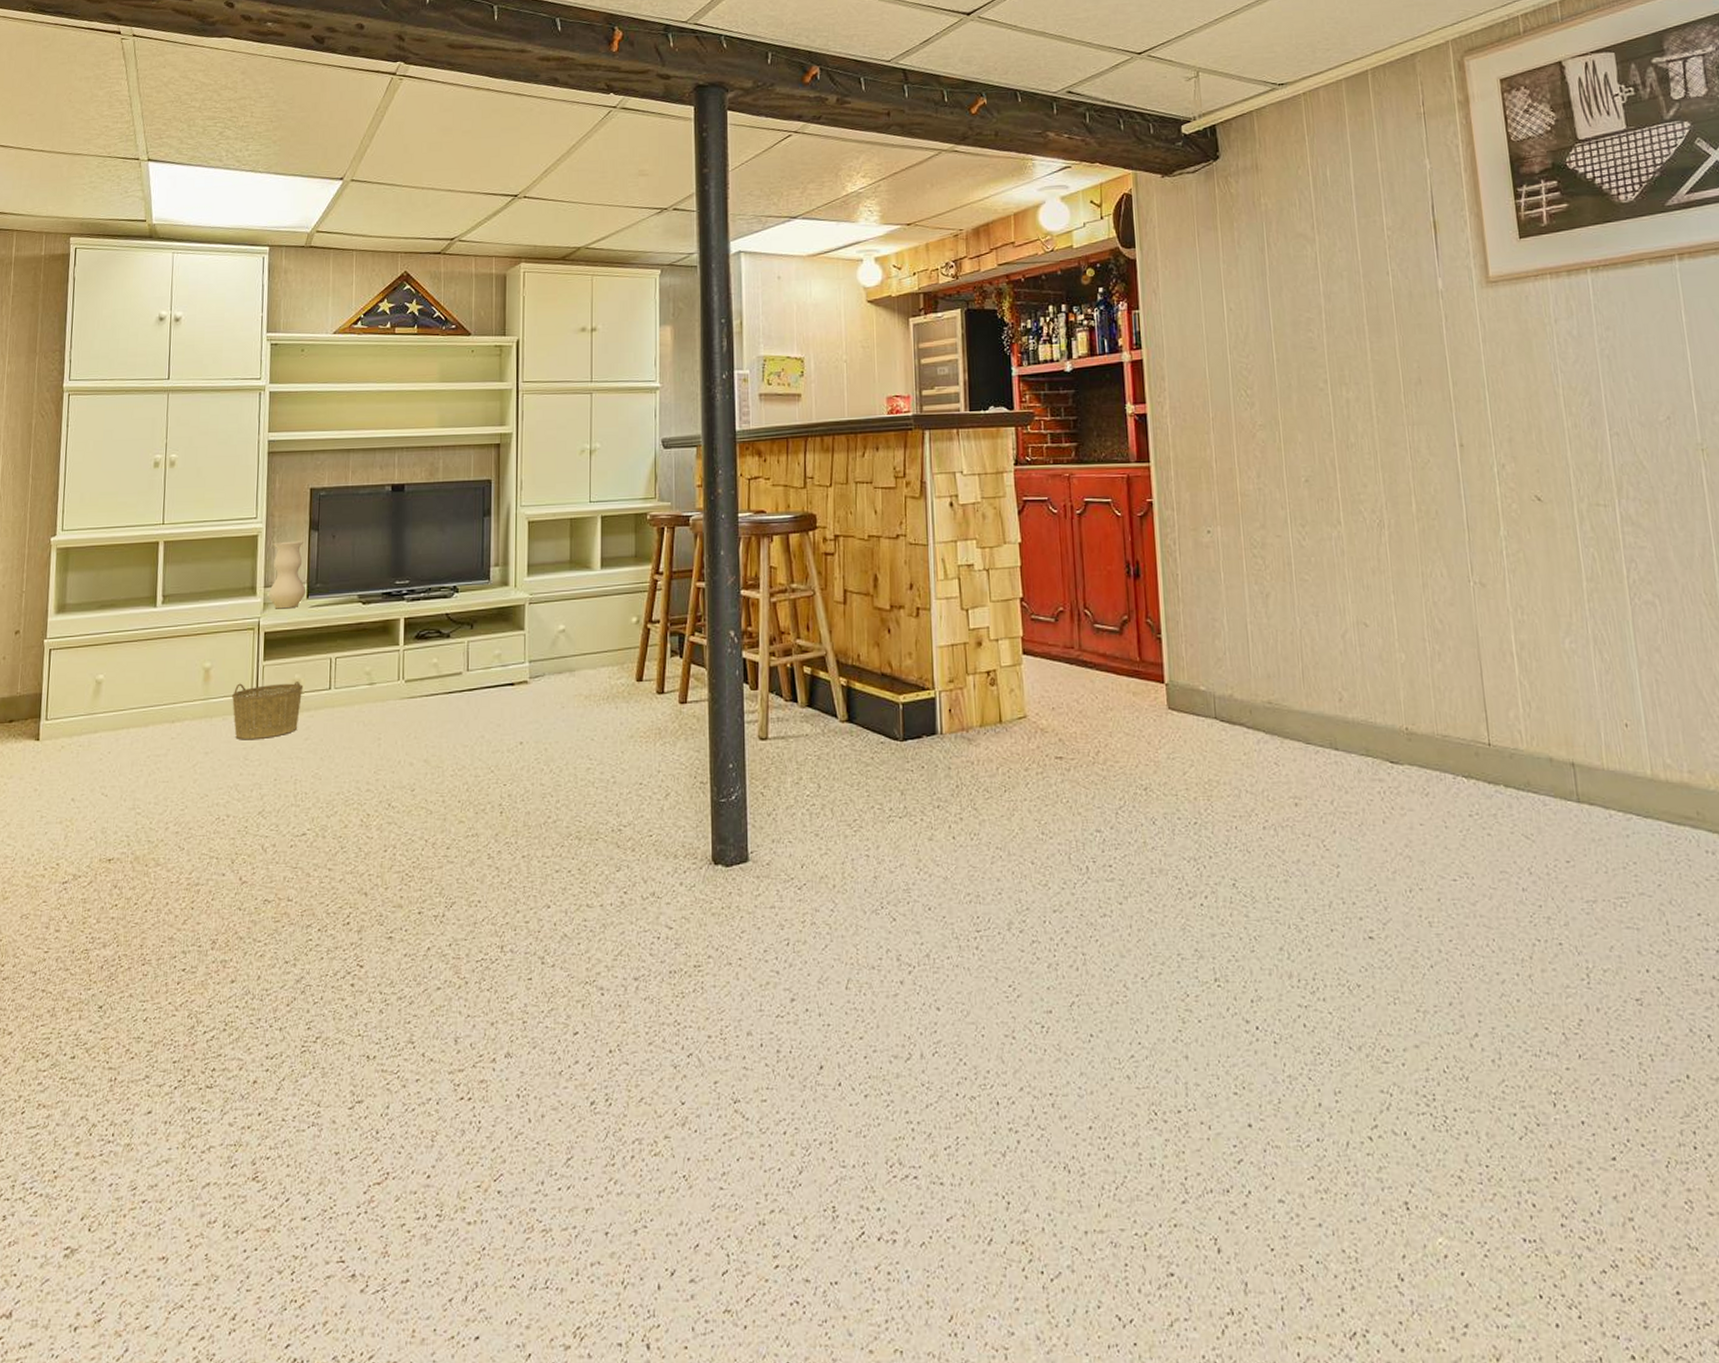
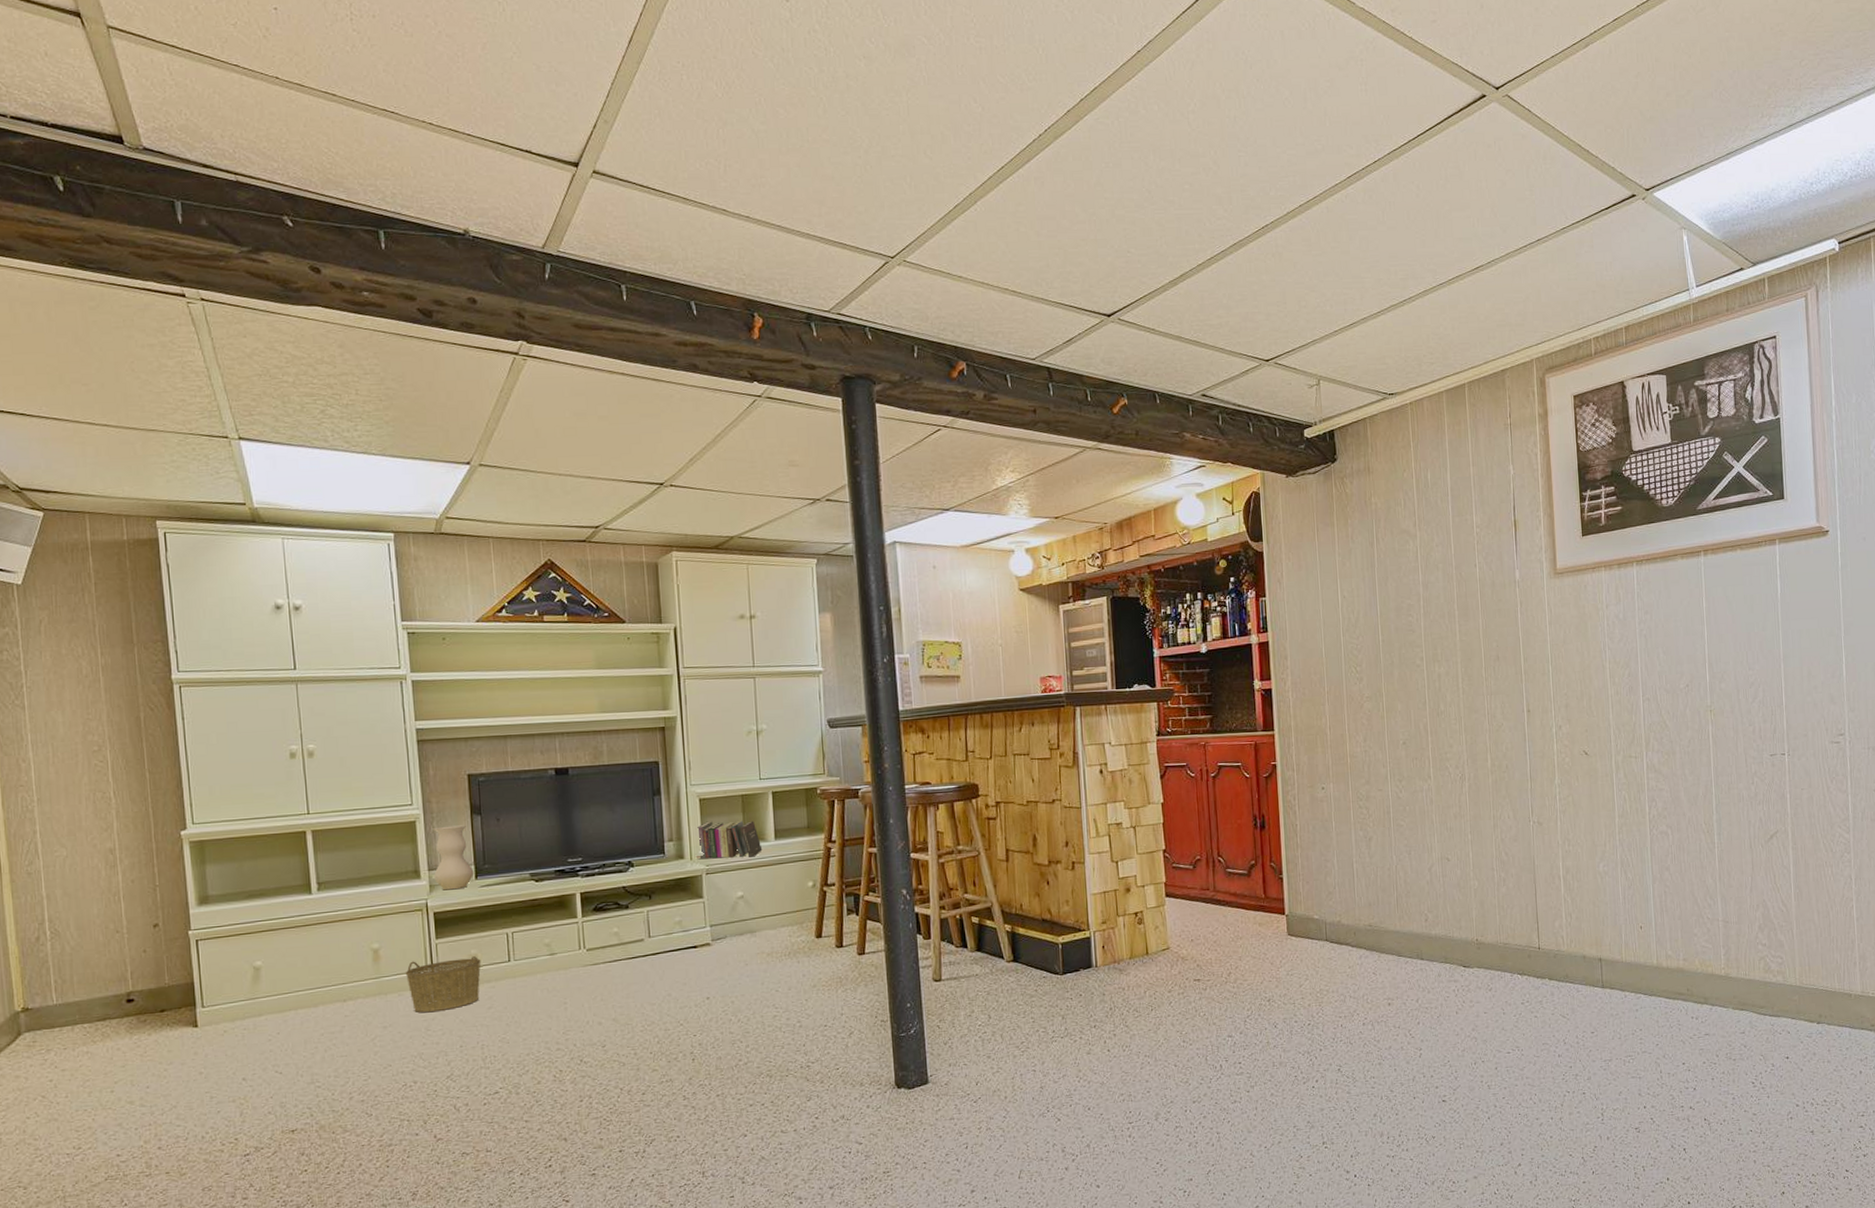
books: none [520,546,588,587] -> present [695,820,763,860]

